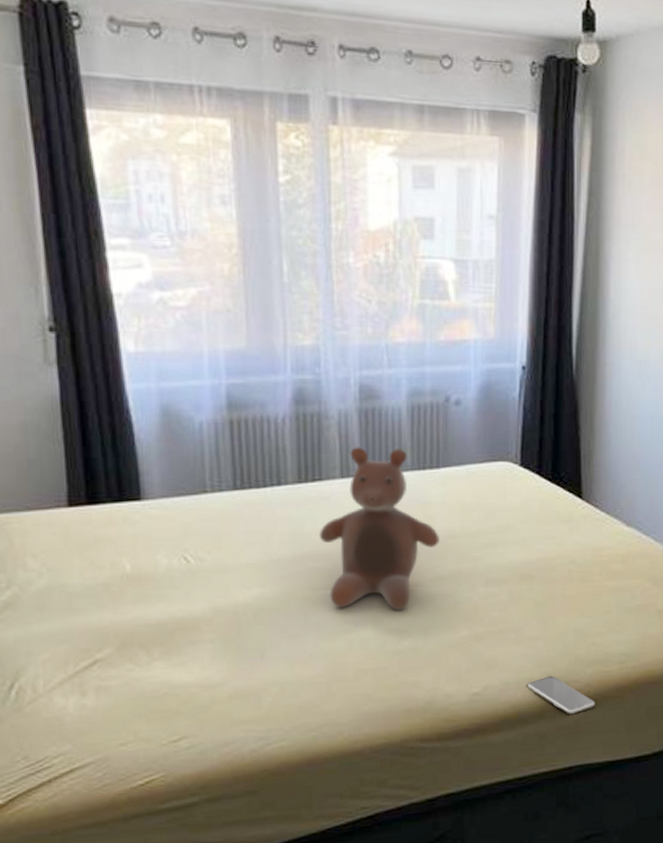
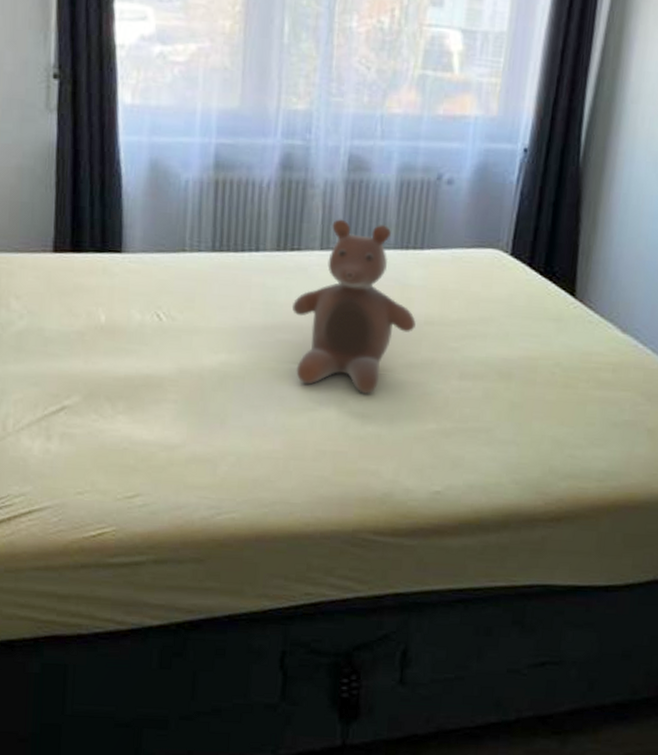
smartphone: present [526,676,596,715] -> none [492,484,567,530]

